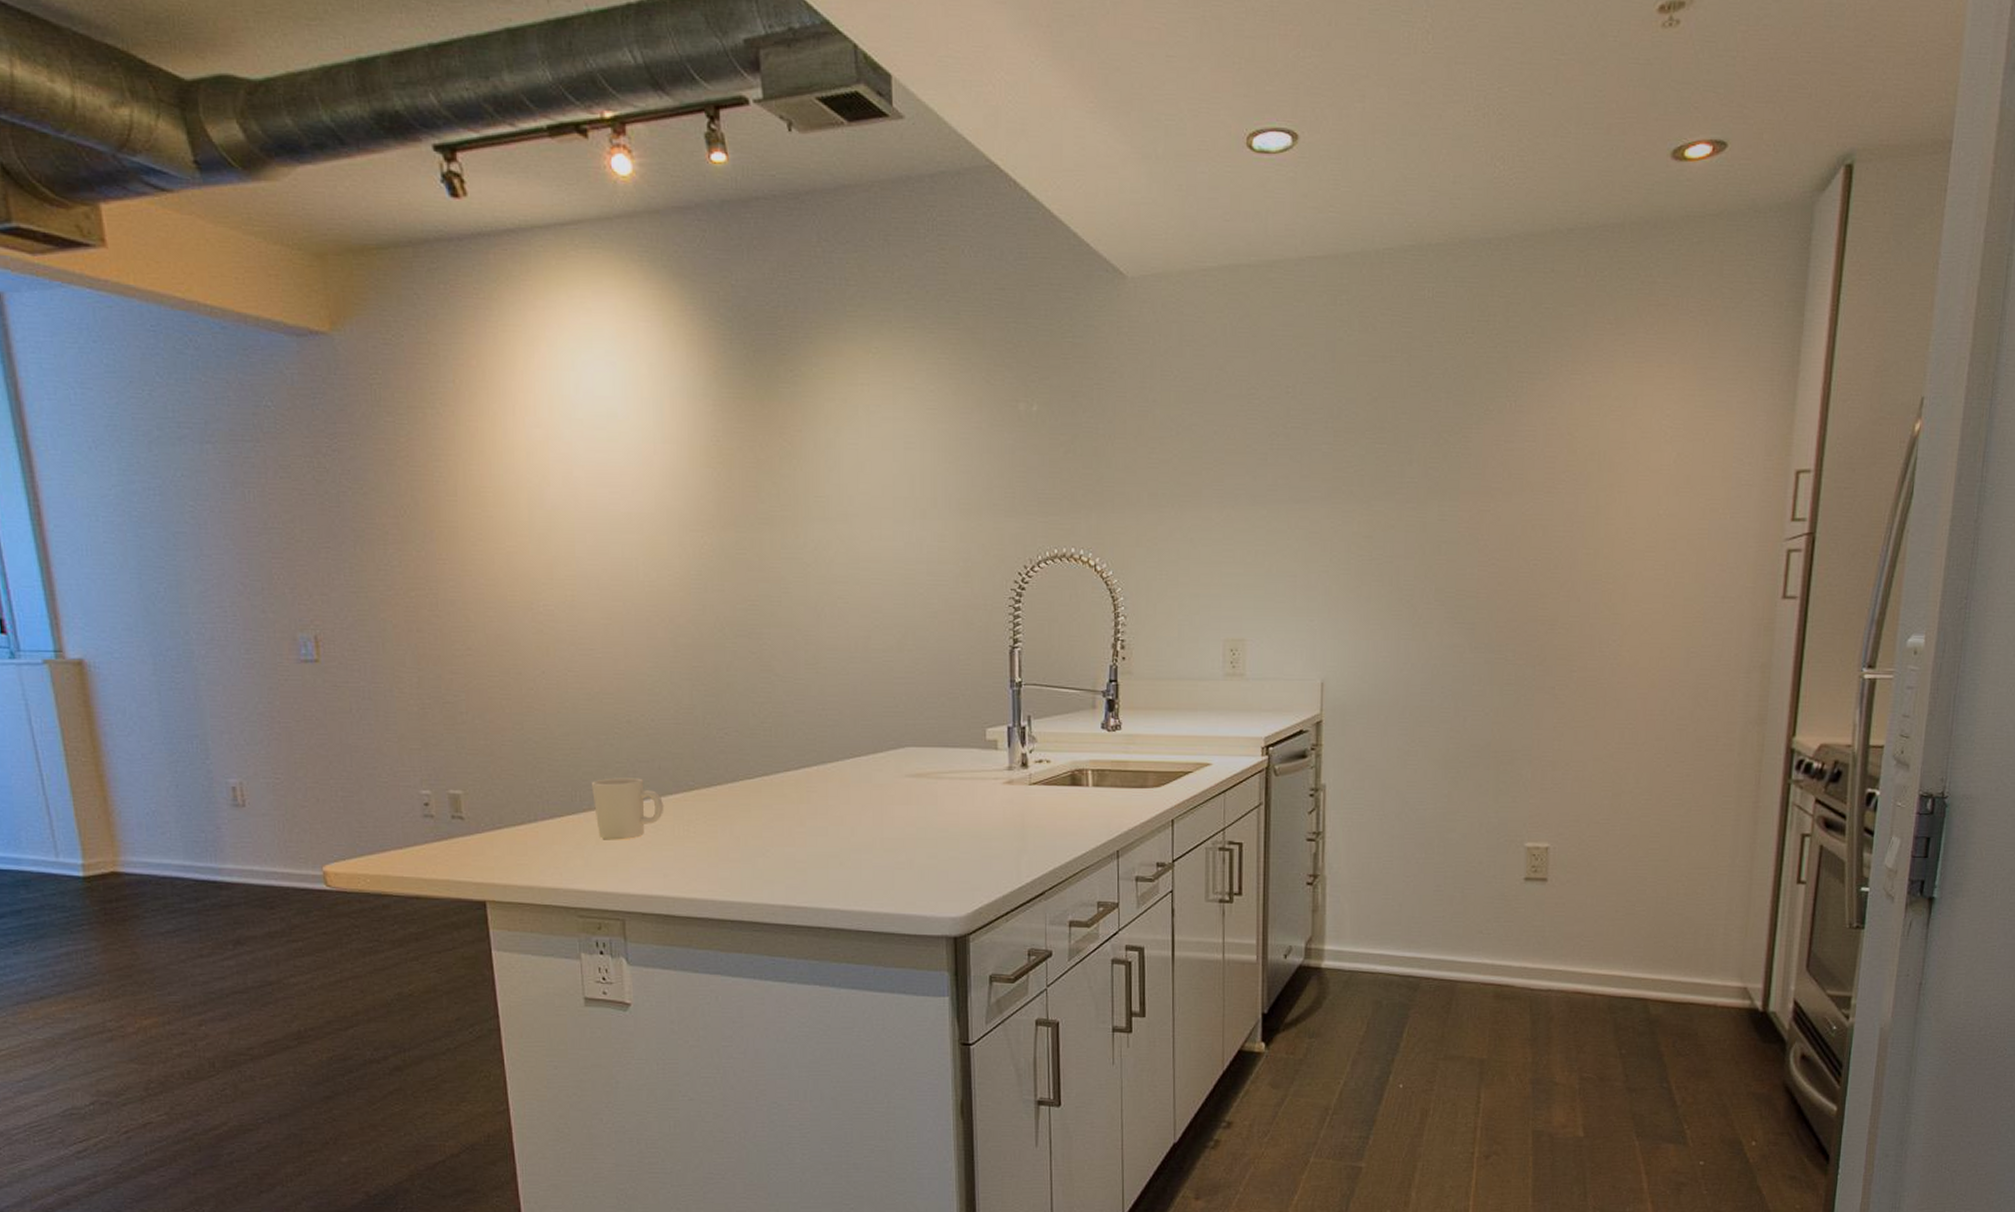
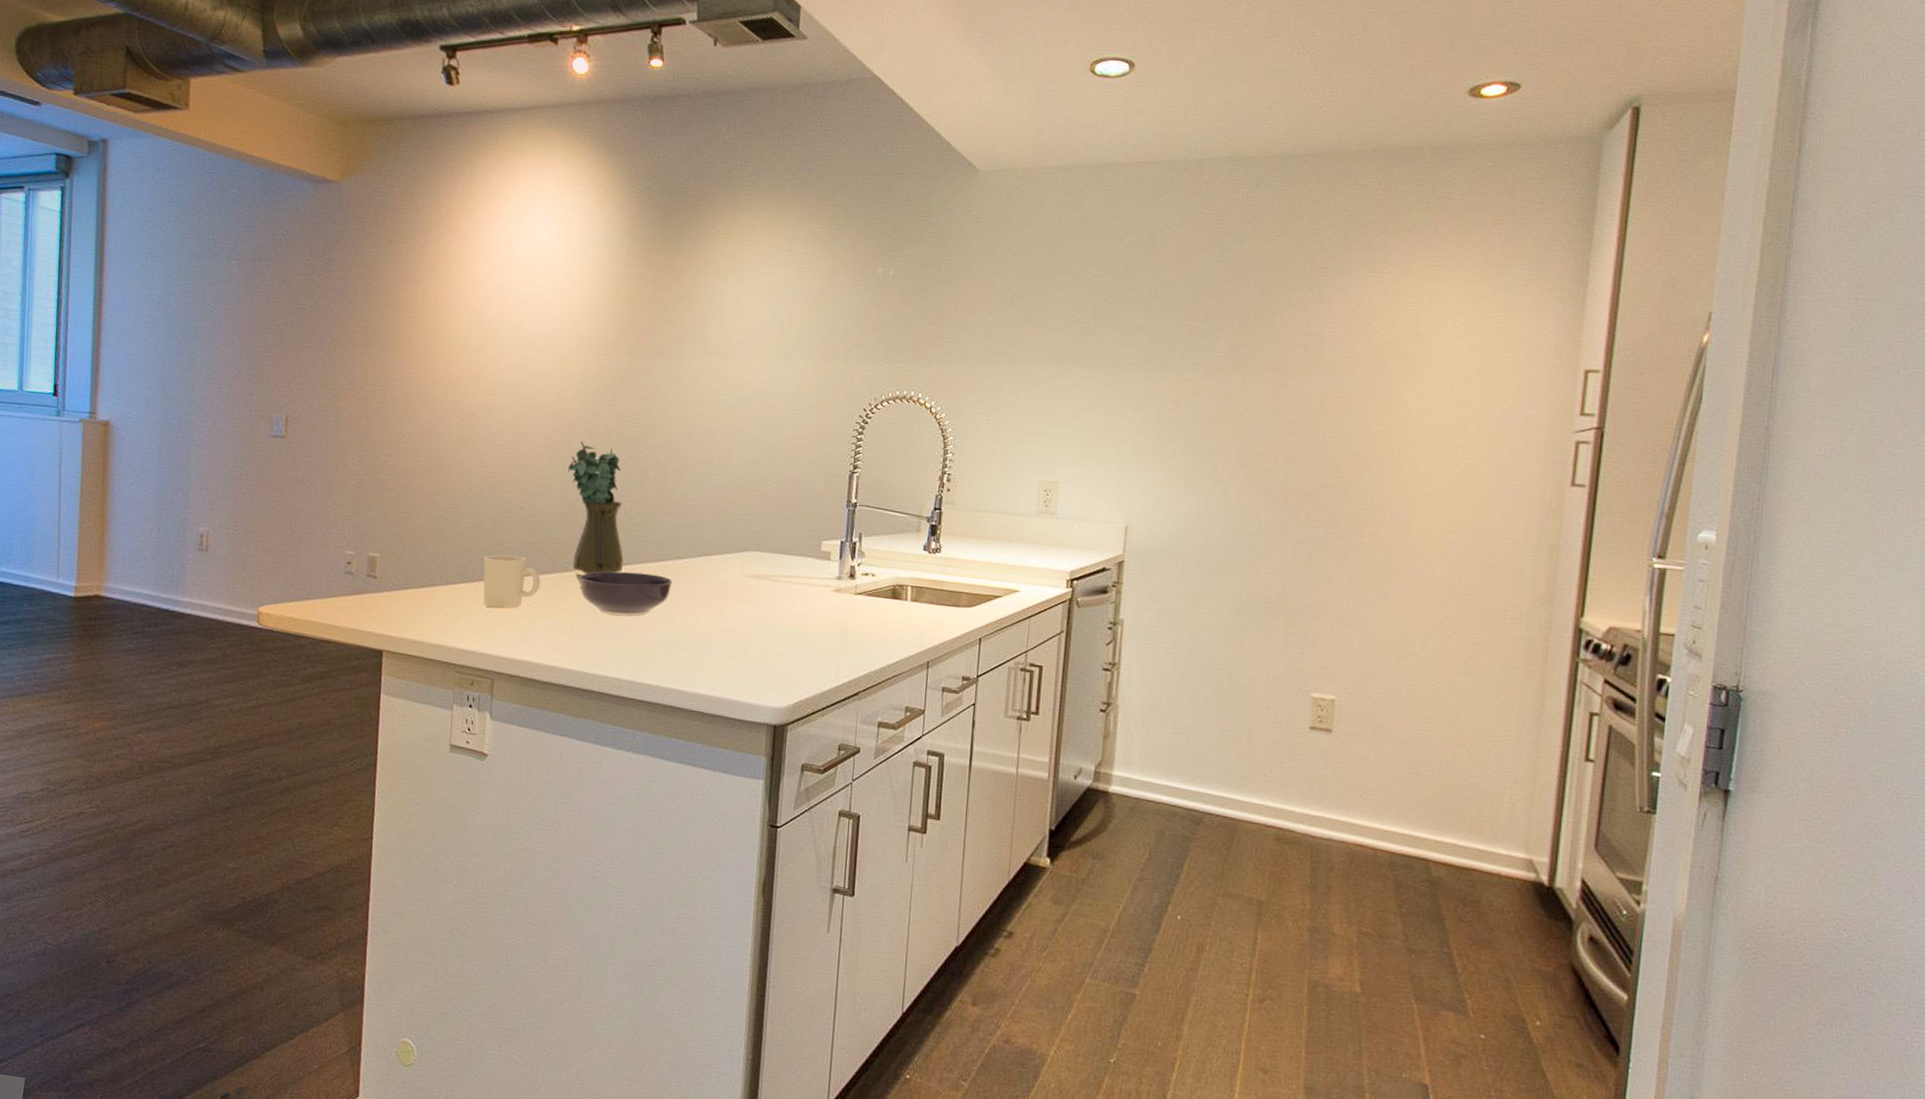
vase: none [678,636,760,809] -> present [568,441,624,589]
bowl: none [709,783,820,835] -> present [579,571,673,617]

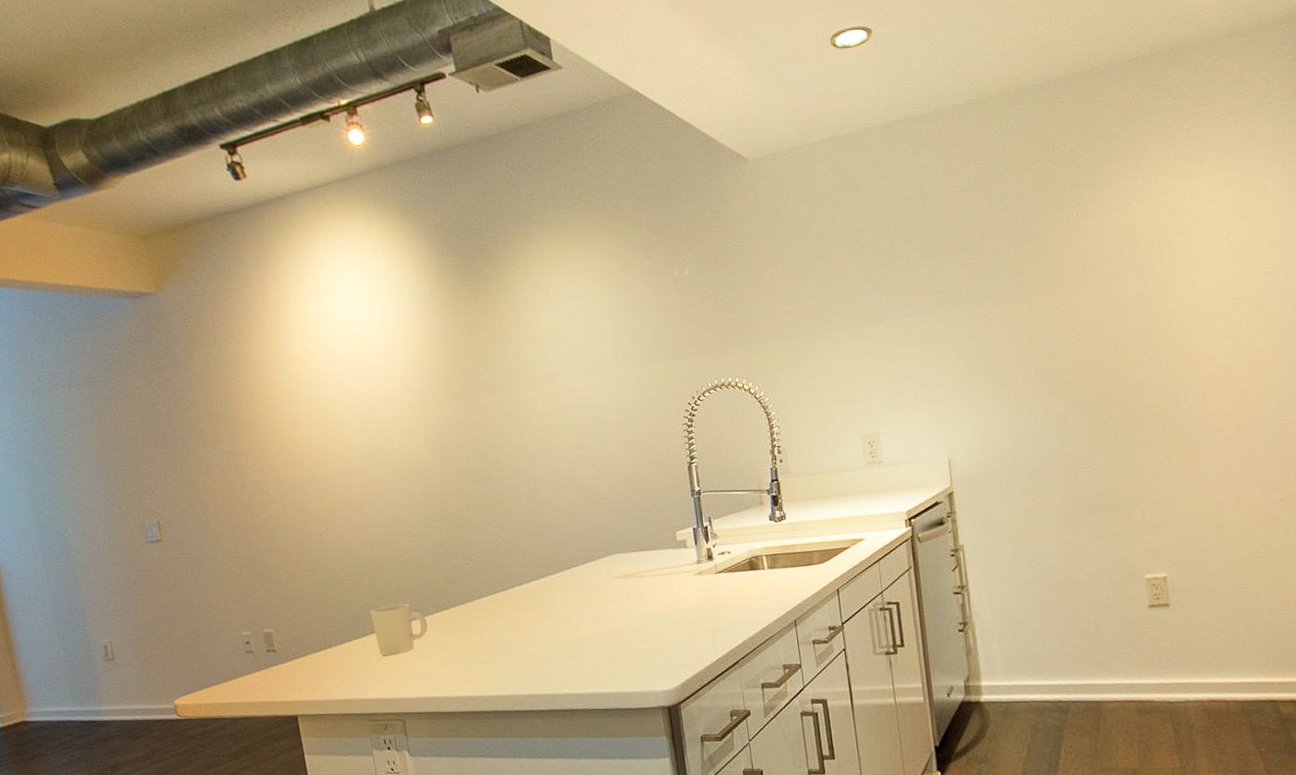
vase: present [568,441,624,589] -> none [429,486,501,622]
bowl: present [579,571,673,617] -> none [461,594,548,640]

